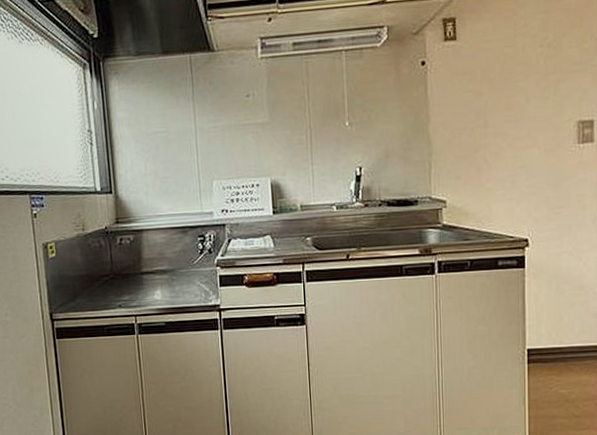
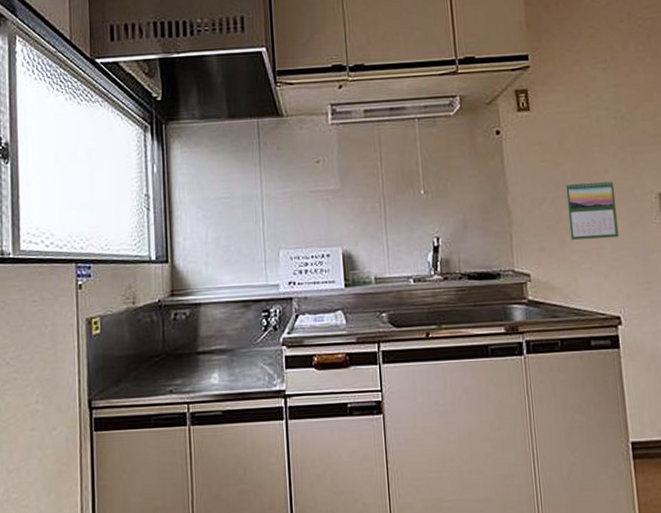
calendar: none [486,109,535,168] -> present [565,180,619,240]

